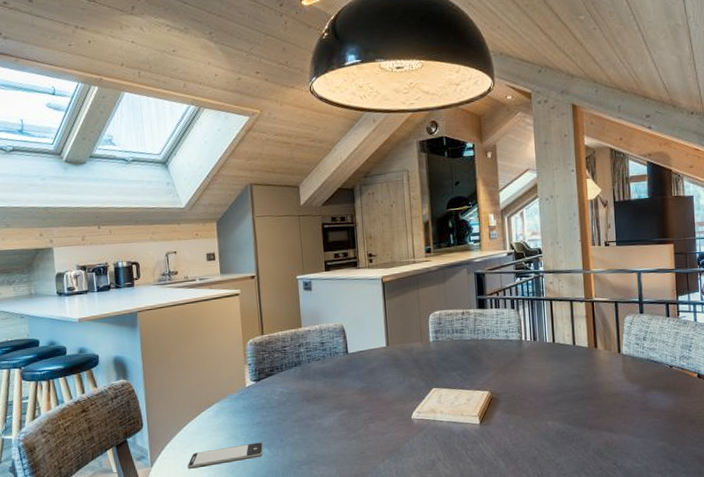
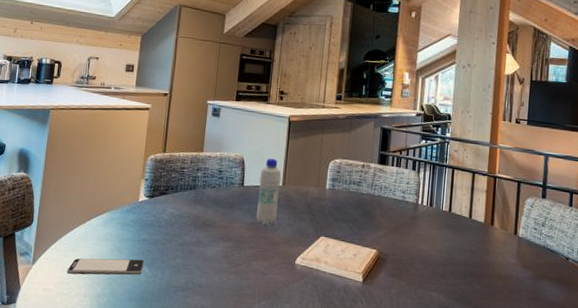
bottle: none [362,321,387,387] -> present [256,158,282,225]

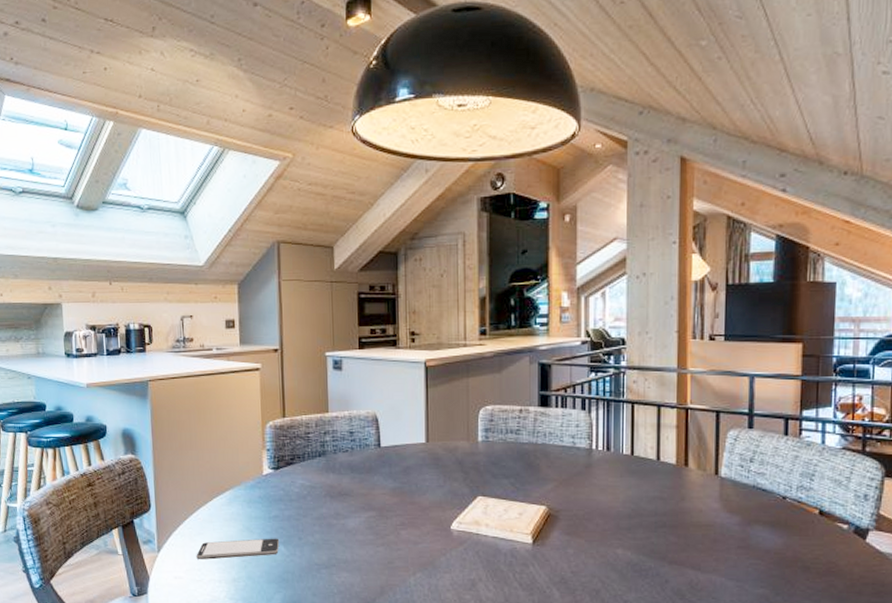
bottle: present [256,158,282,225] -> none [397,412,424,489]

